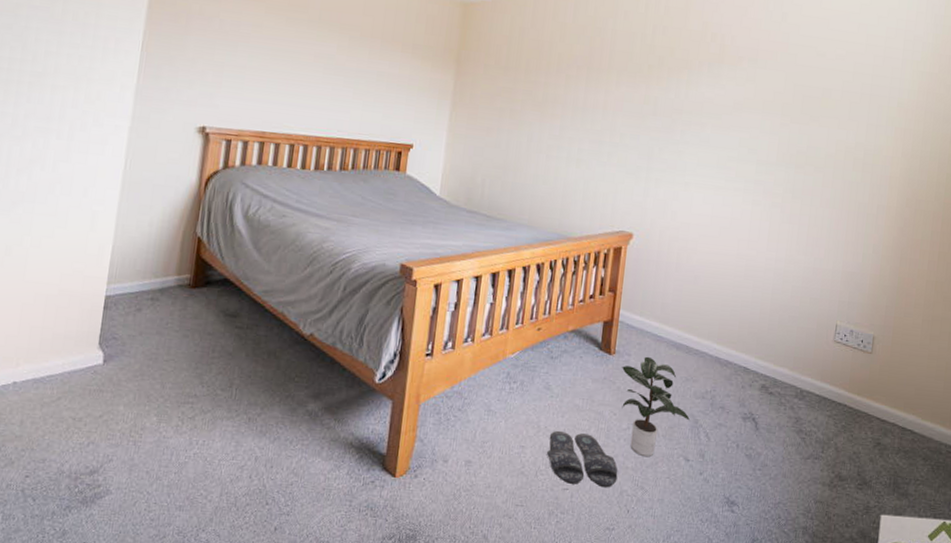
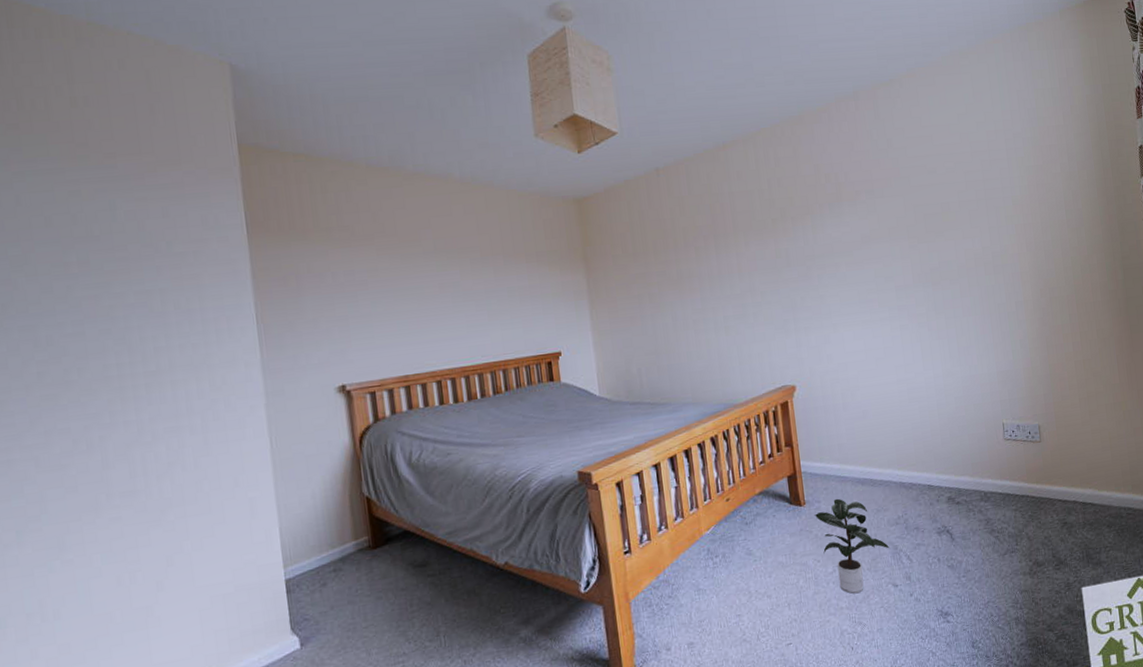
slippers: present [546,430,618,488] -> none [762,586,835,638]

